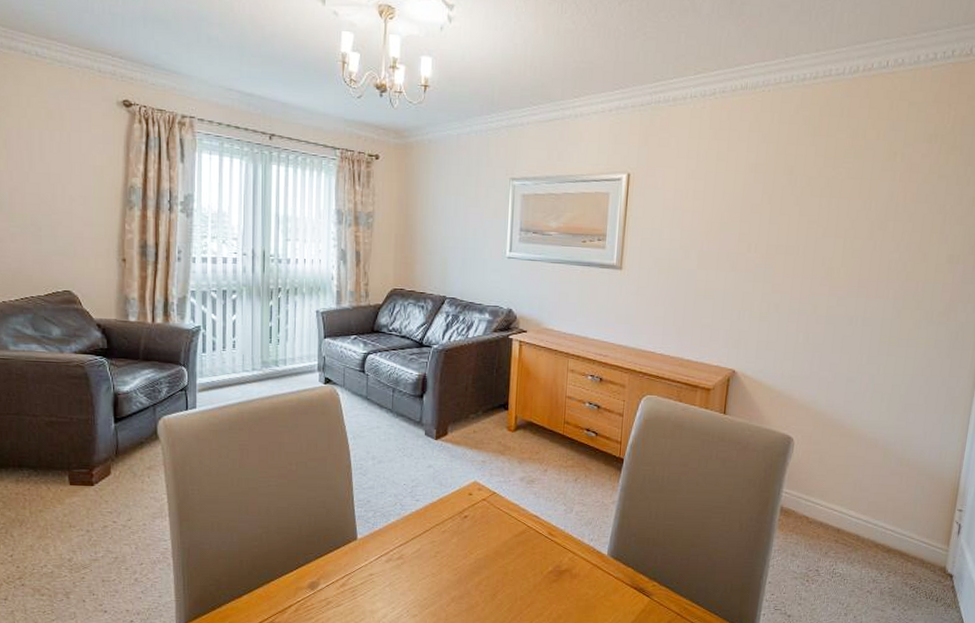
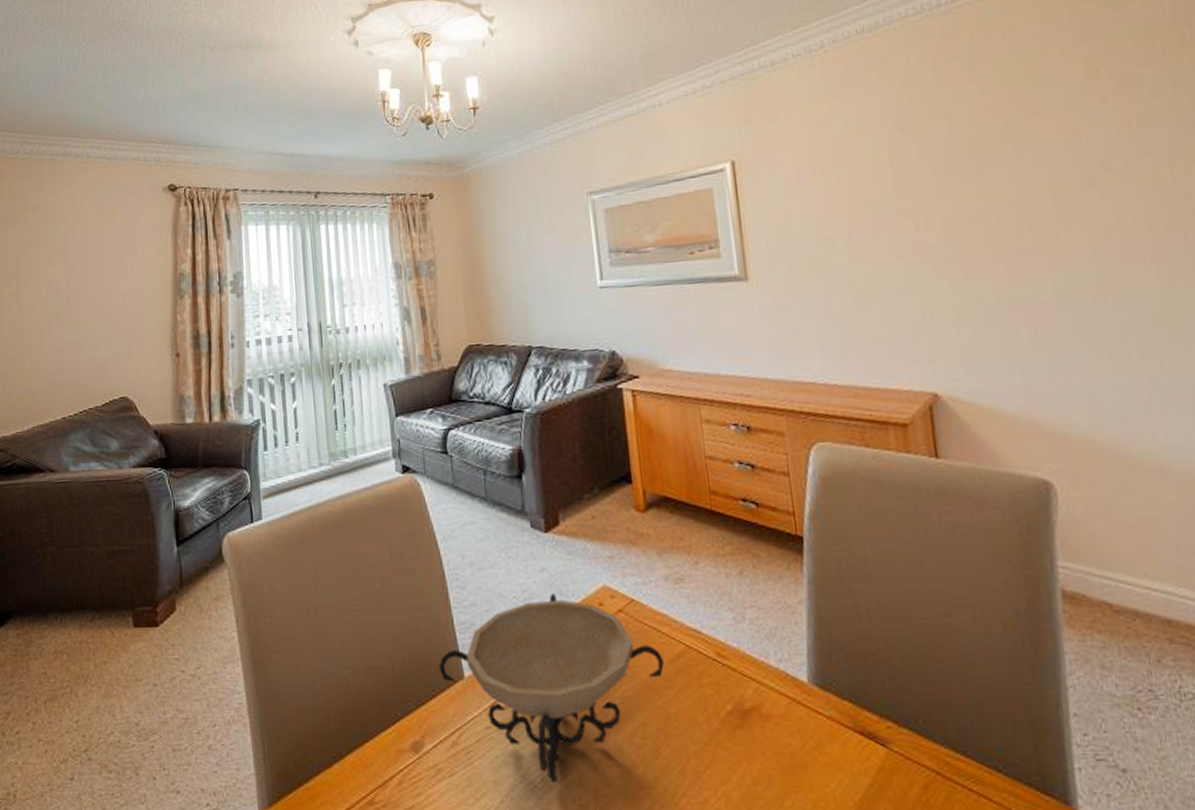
decorative bowl: none [337,484,511,614] -> present [438,593,665,784]

